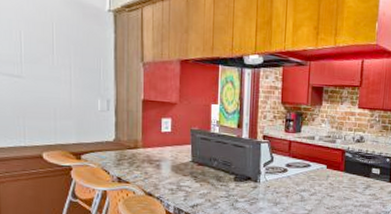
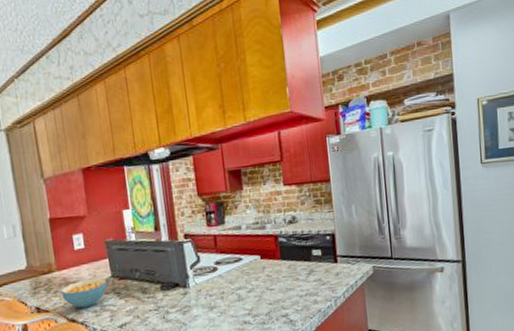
cereal bowl: none [143,160,187,185] -> present [61,277,107,308]

